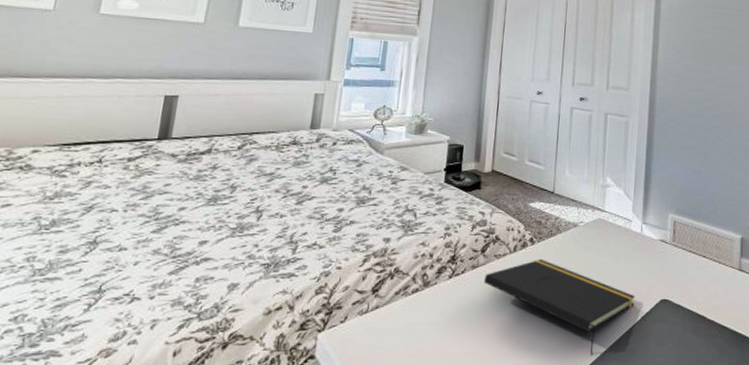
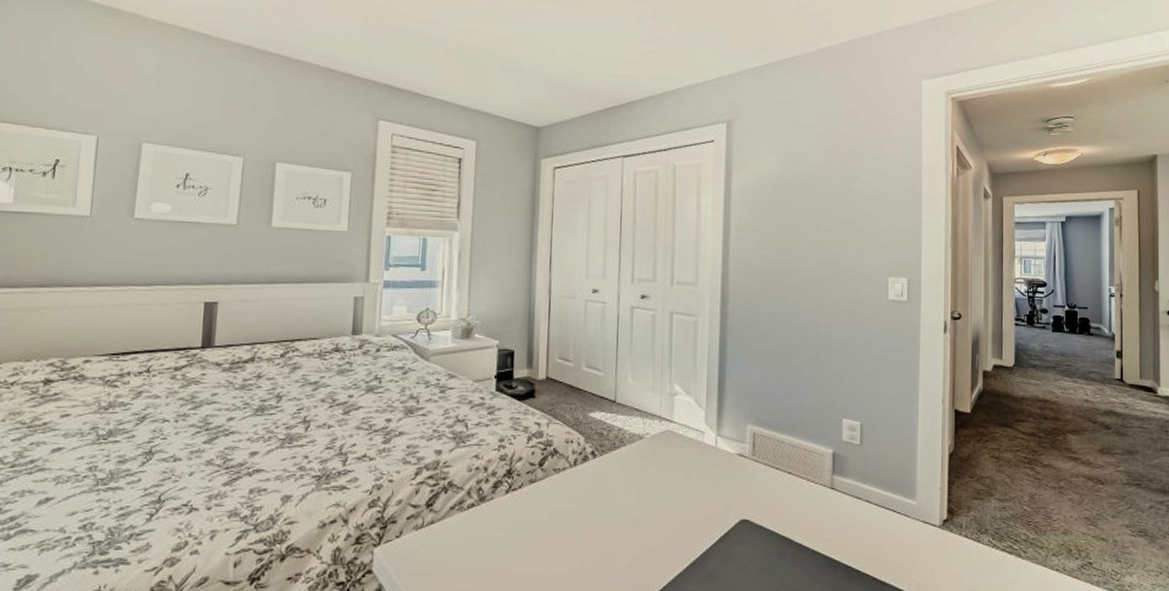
notepad: present [483,258,635,355] -> none [543,473,710,578]

